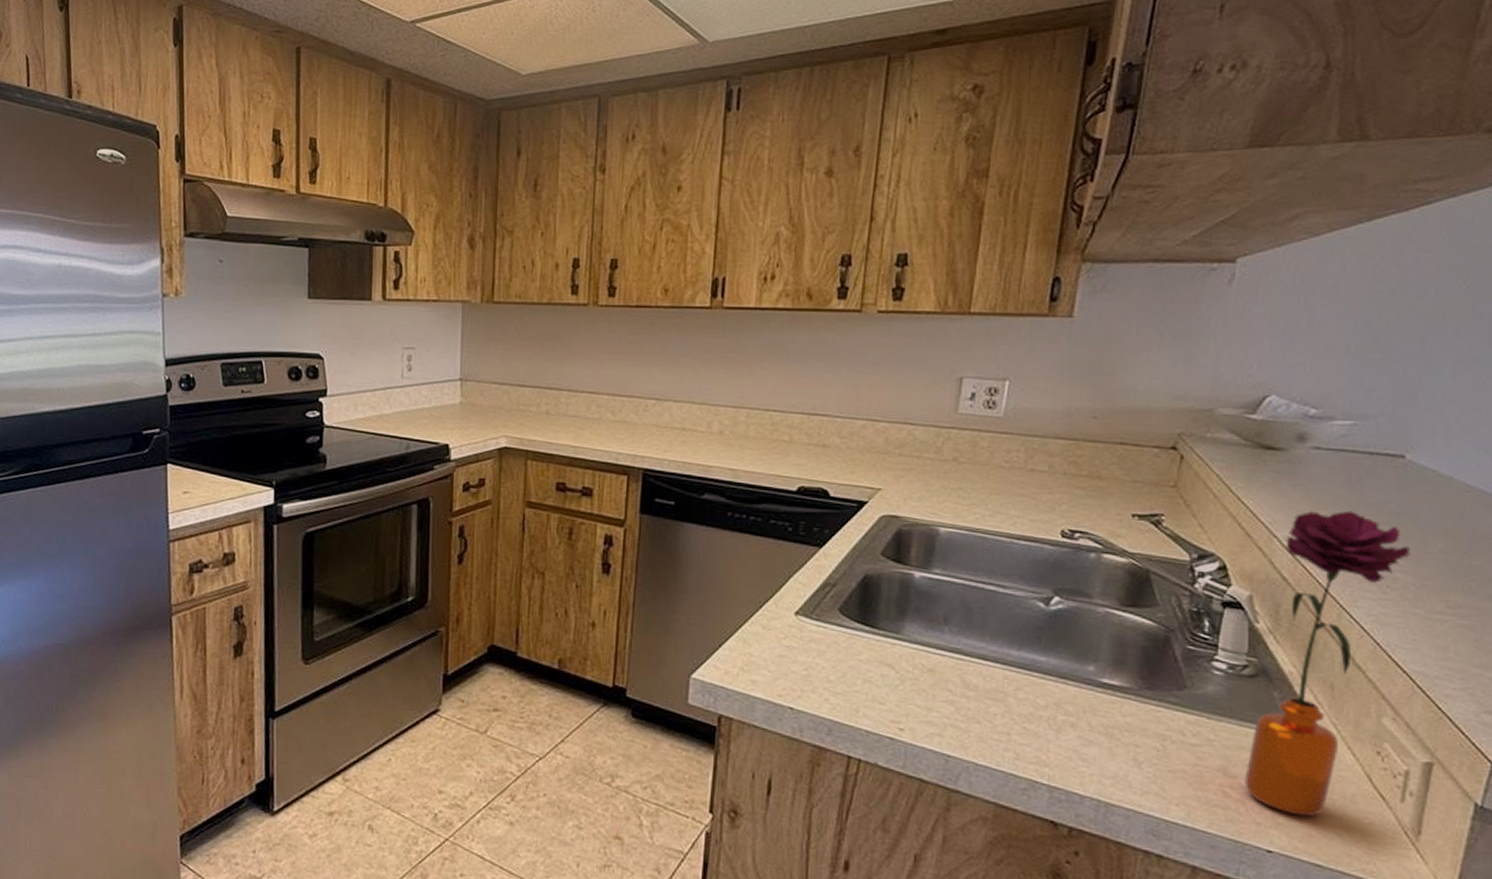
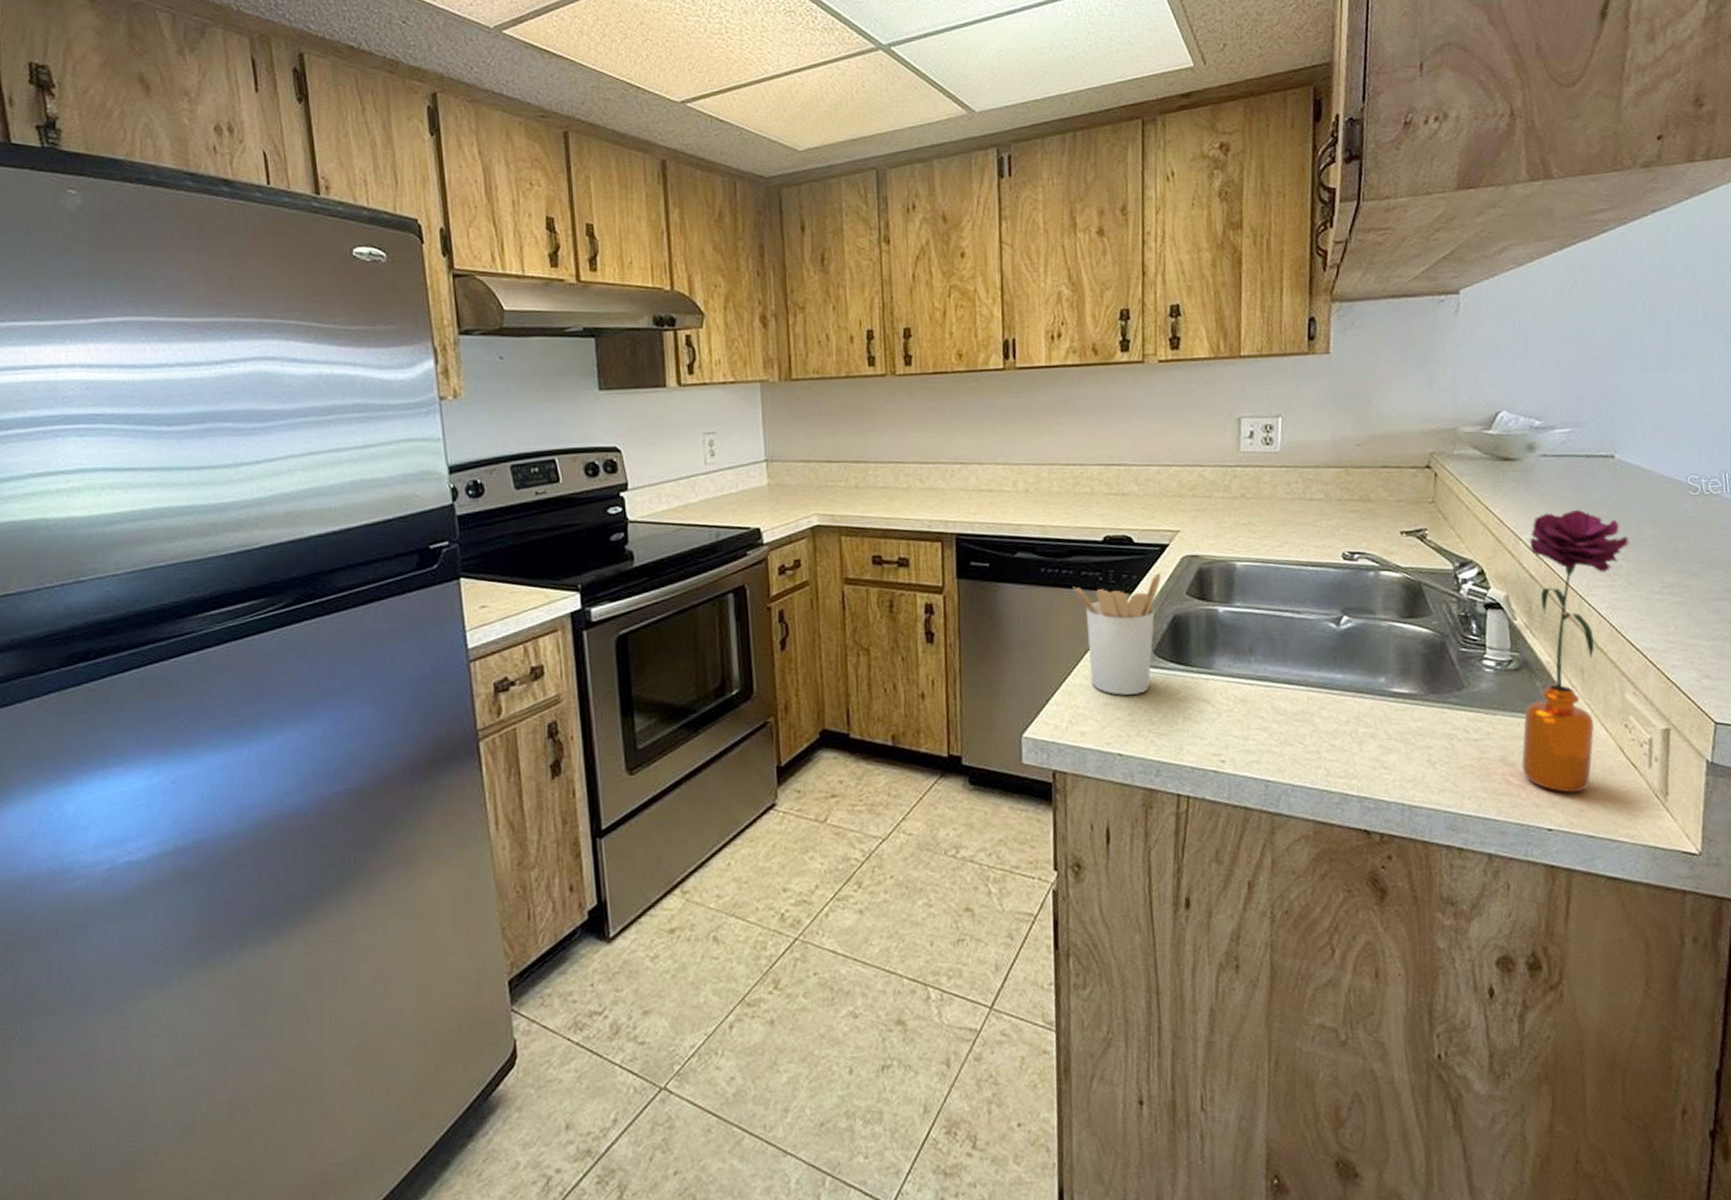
utensil holder: none [759,529,856,650] -> present [1072,572,1161,695]

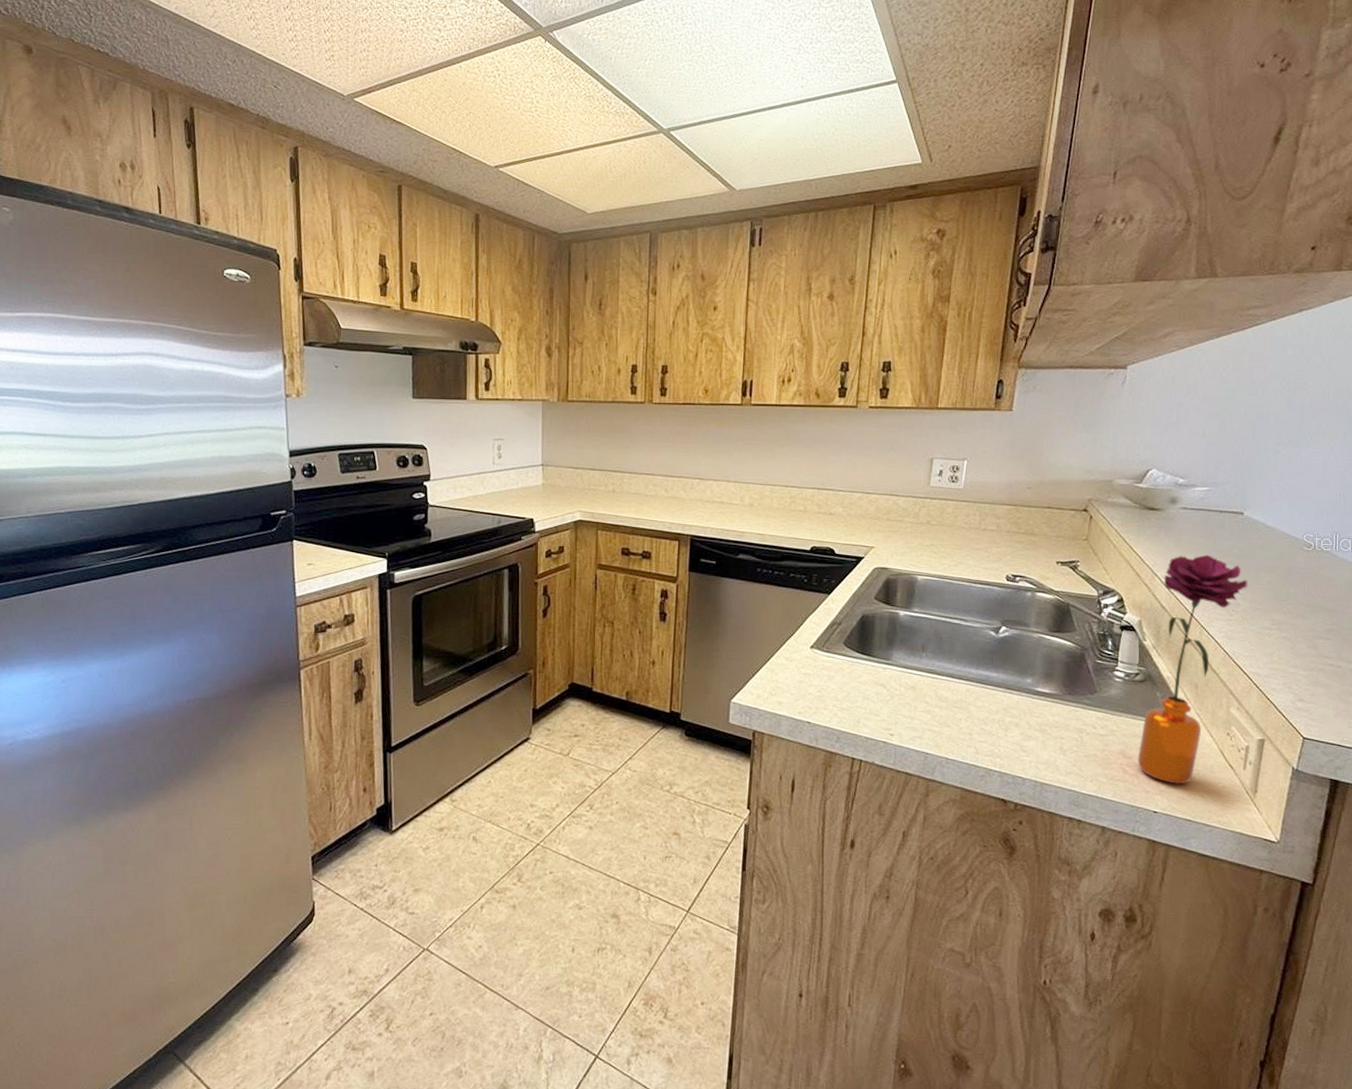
utensil holder: present [1072,572,1161,695] -> none [782,579,855,676]

